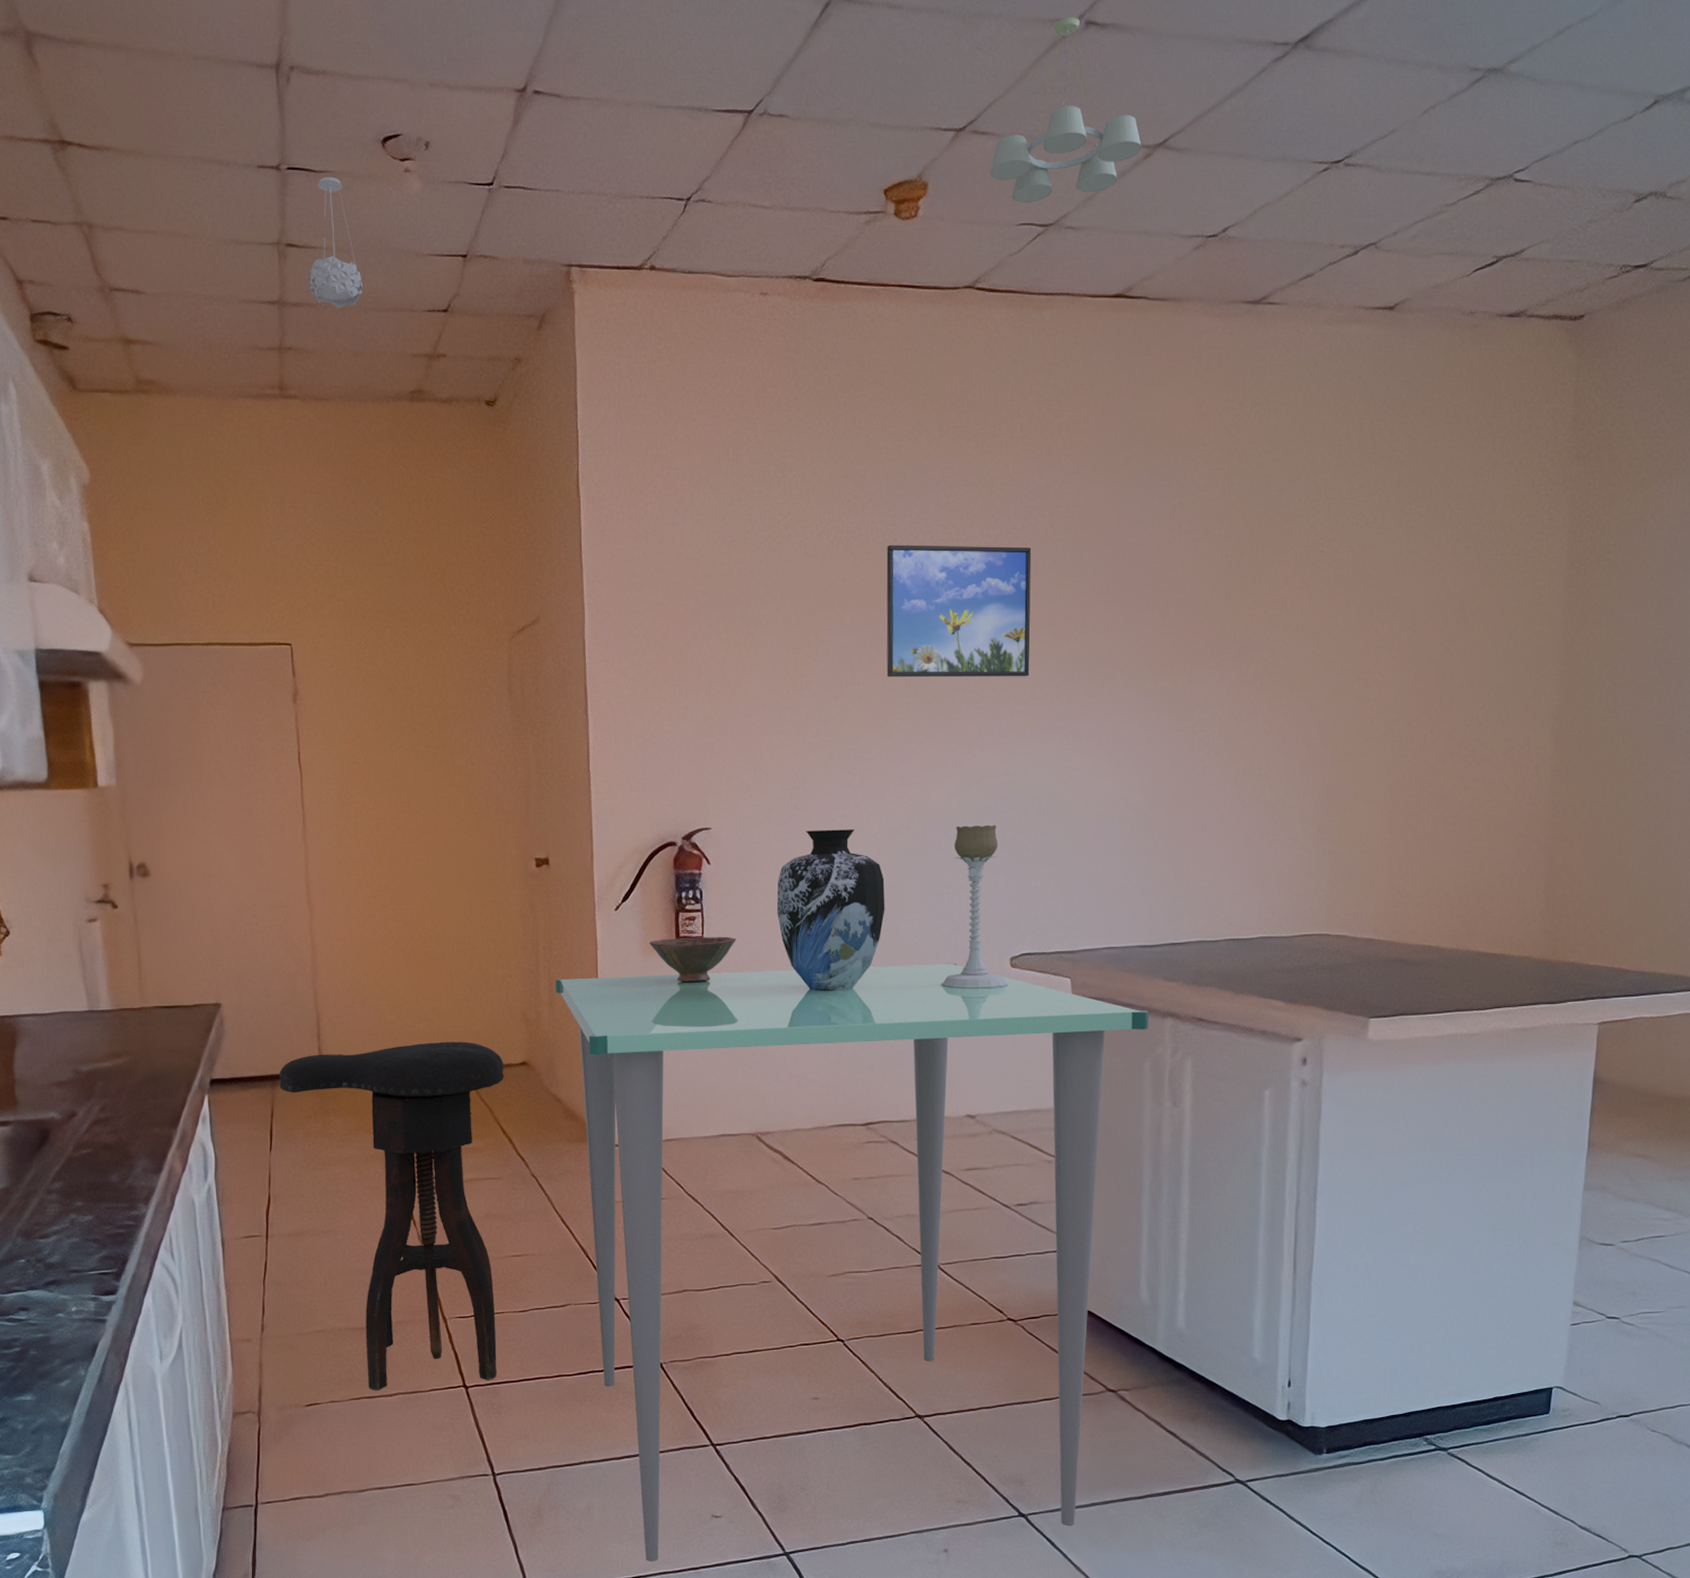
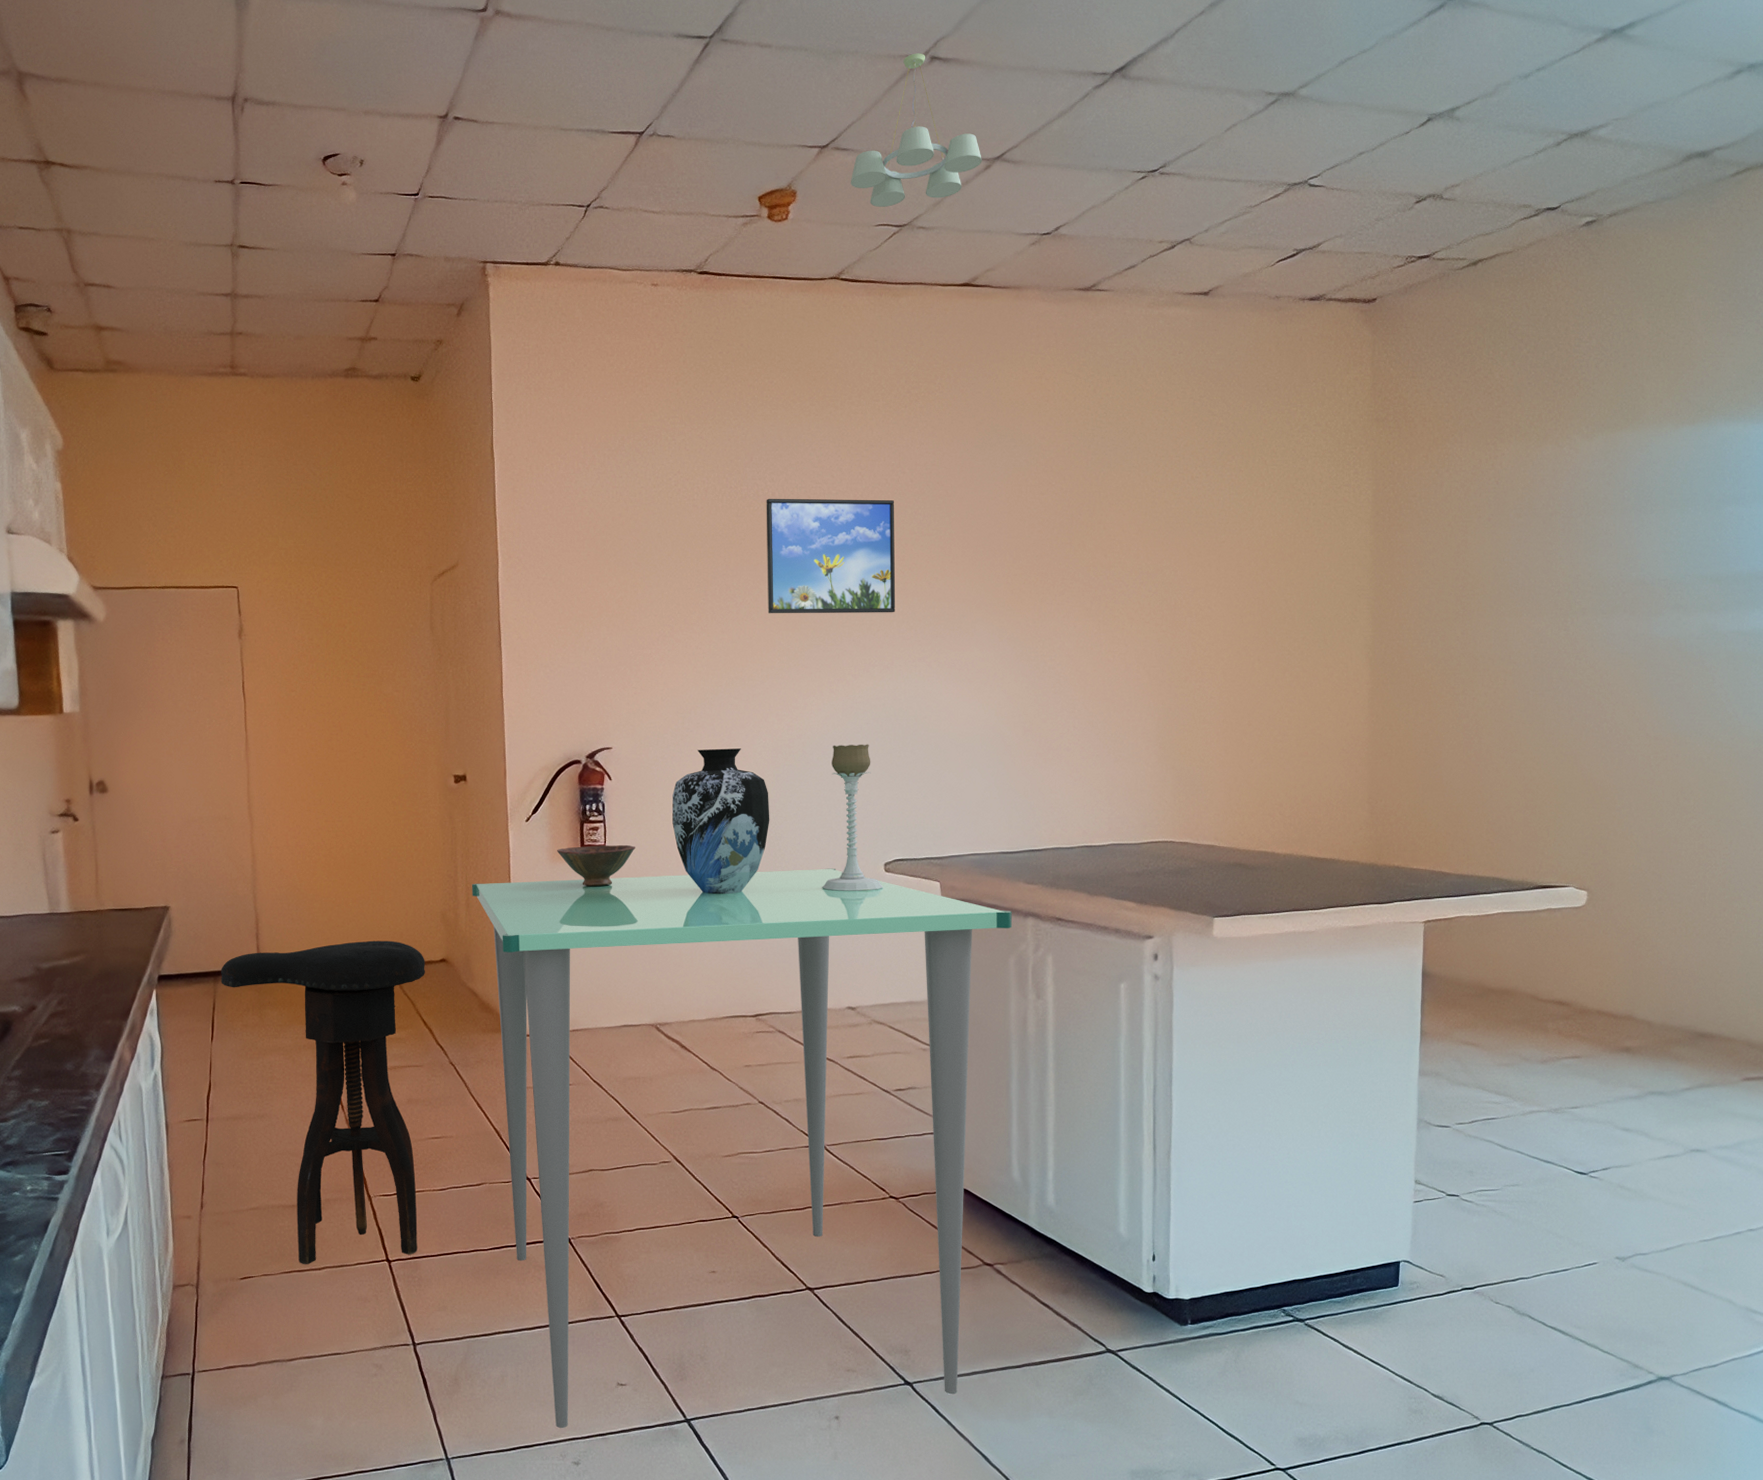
pendant light: present [308,176,362,309] -> none [257,189,304,300]

